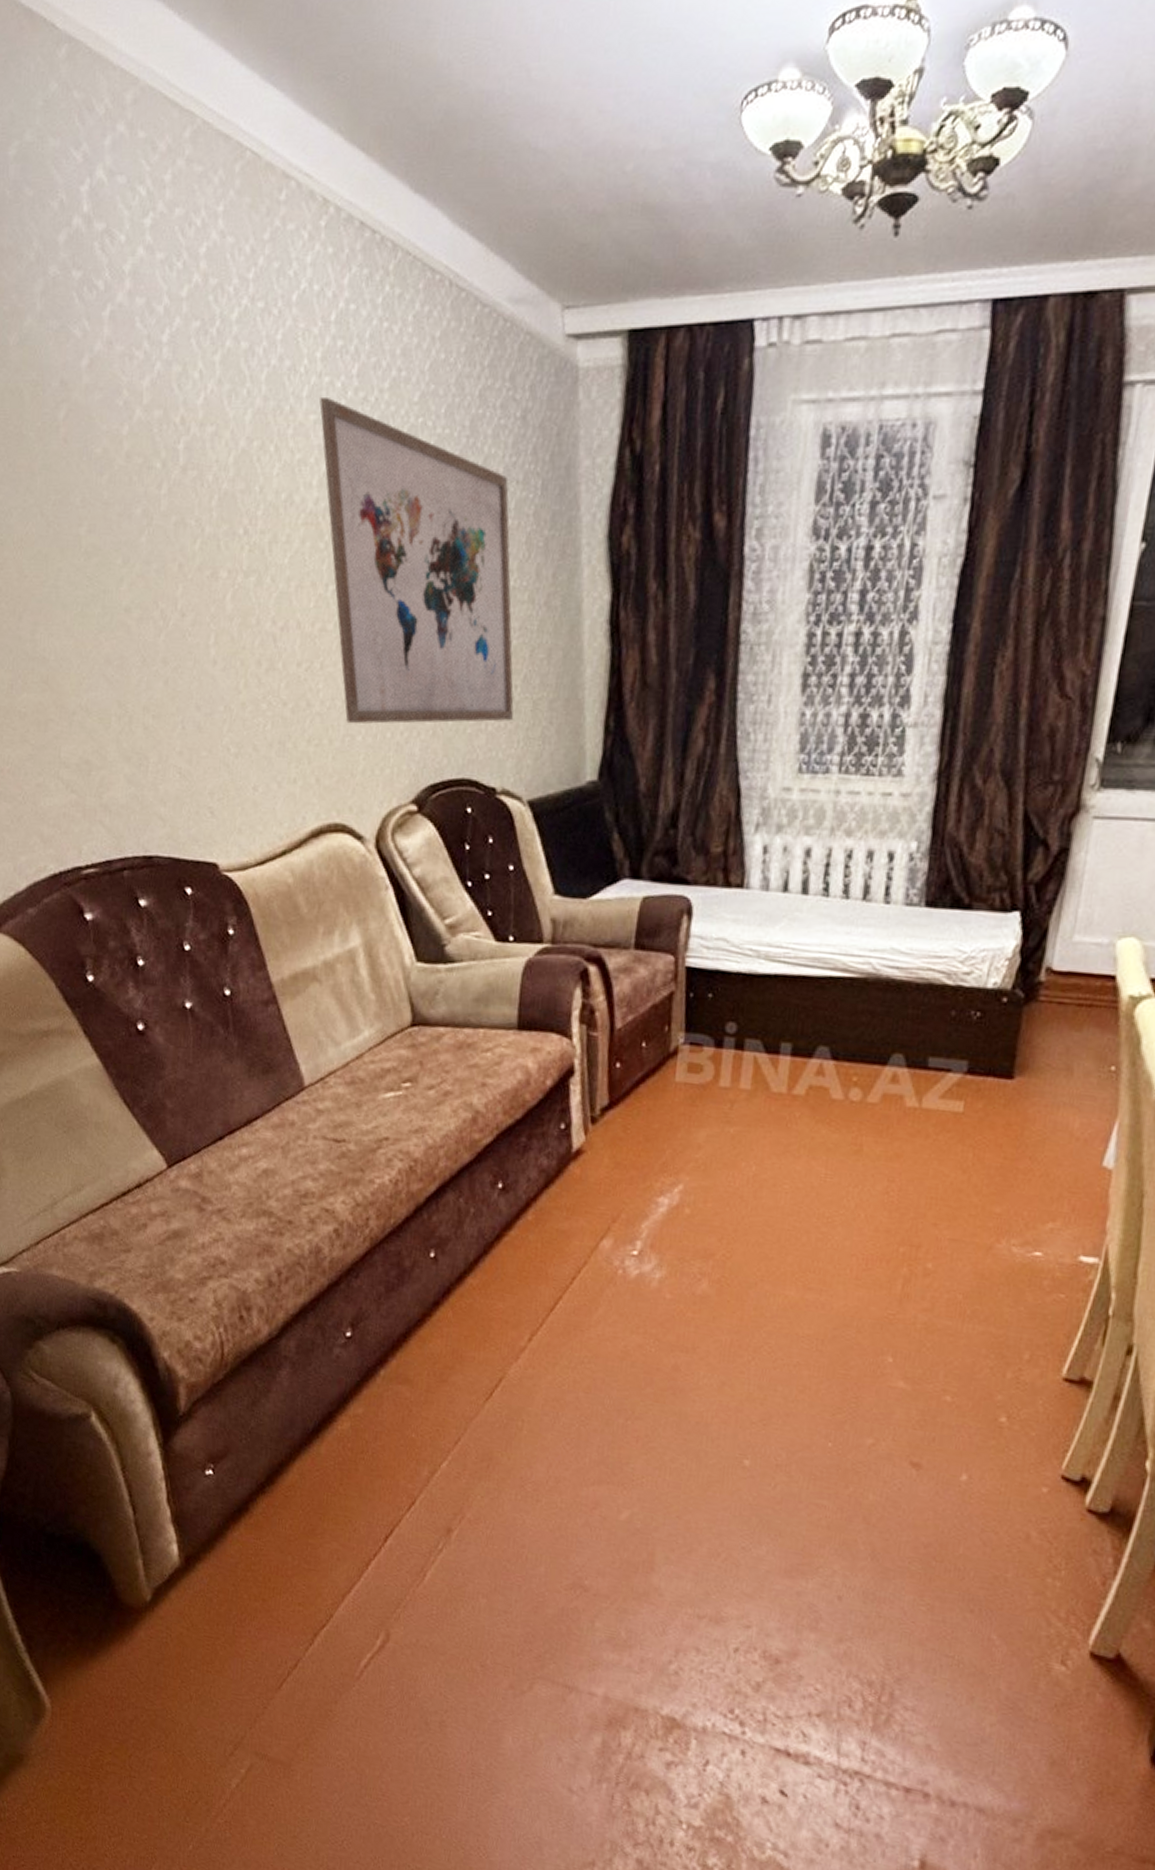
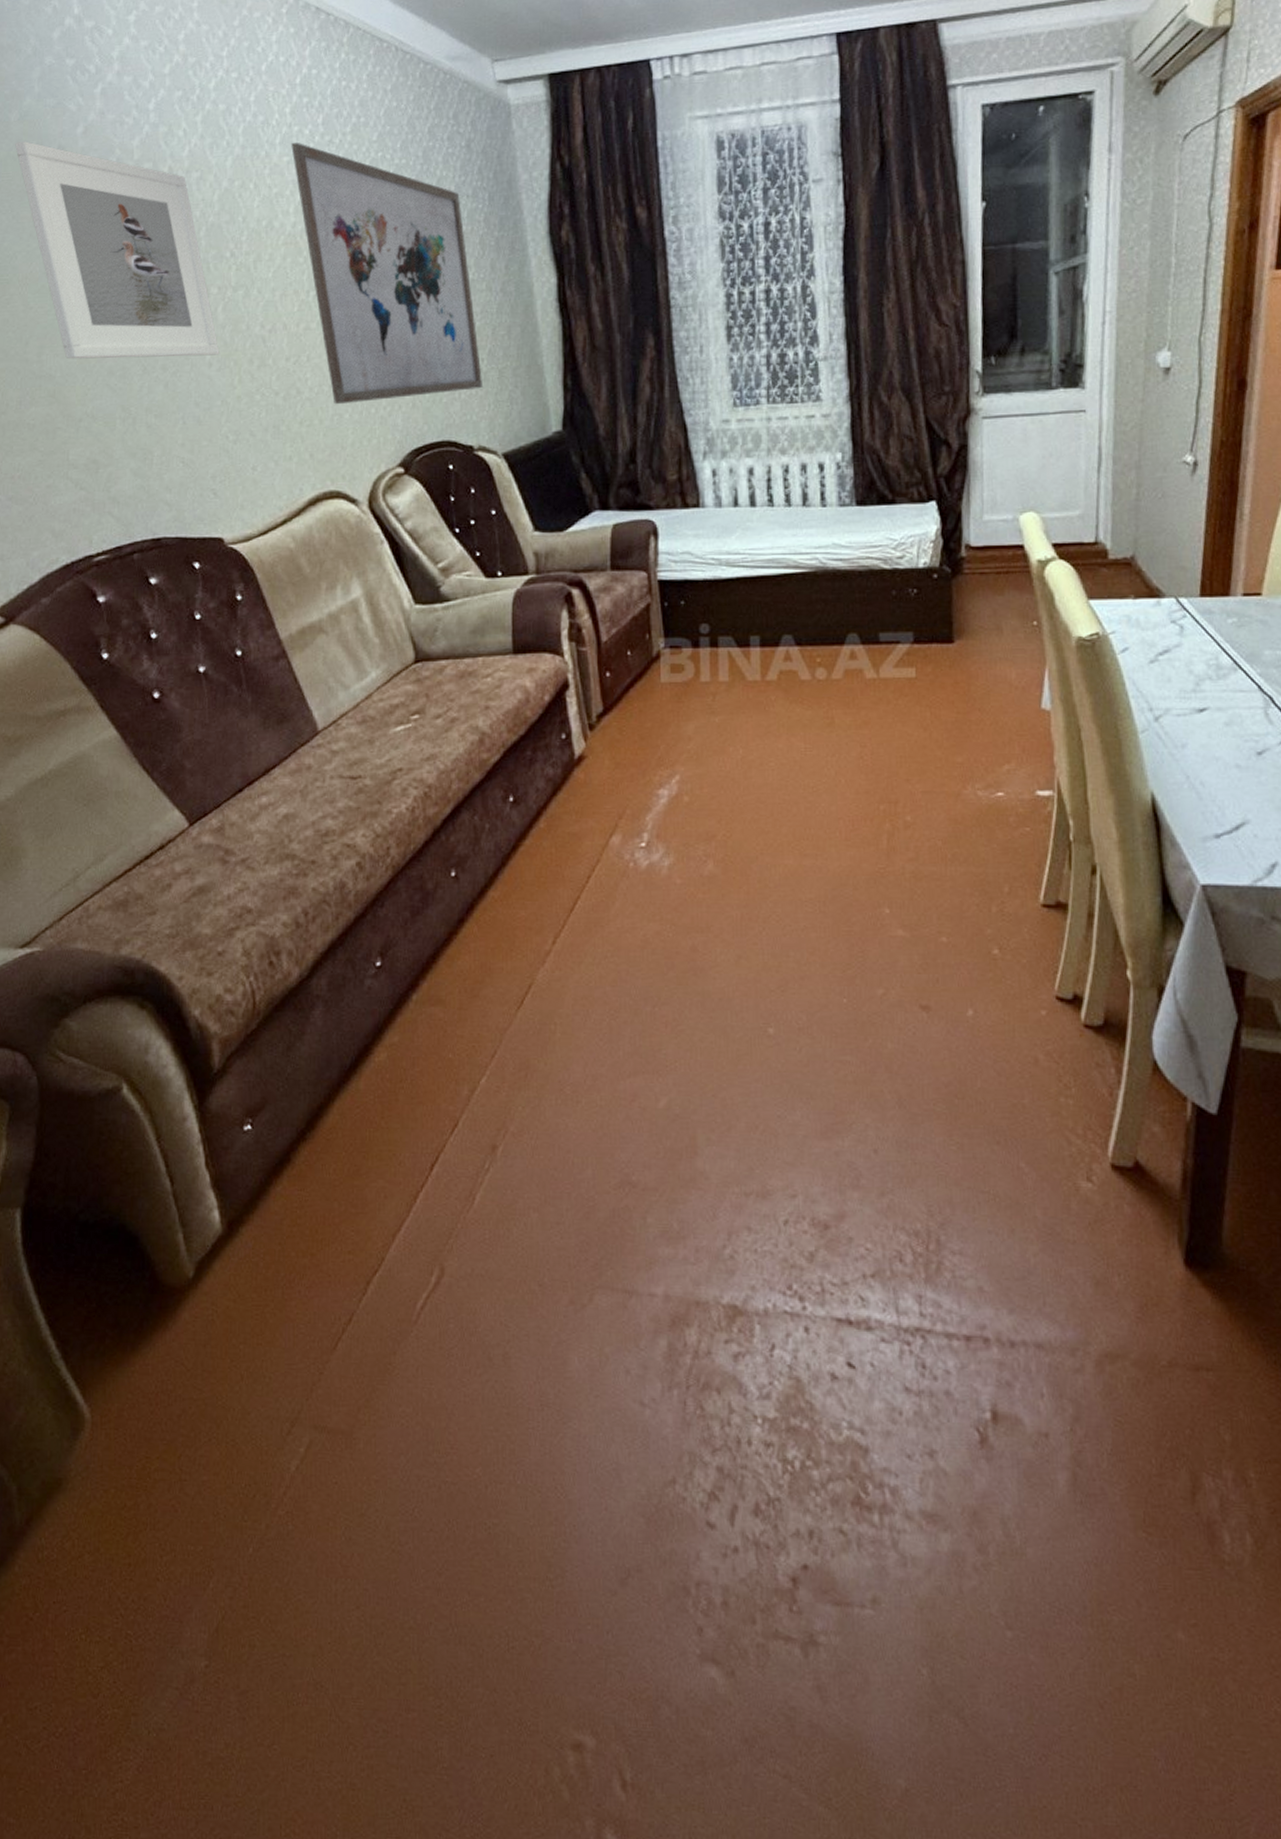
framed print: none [13,372,226,652] -> present [15,141,220,360]

